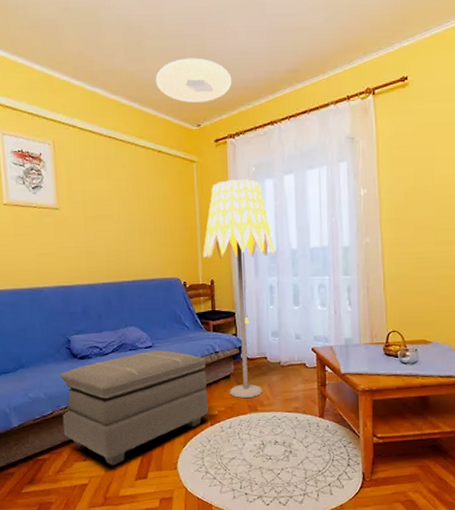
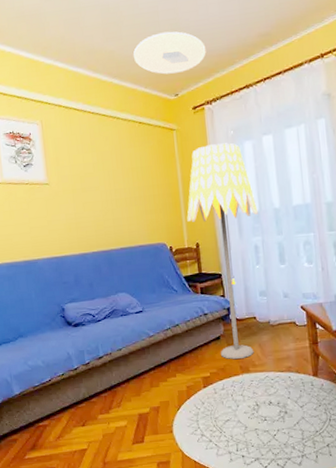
footstool: present [59,350,209,466] -> none [56,314,201,431]

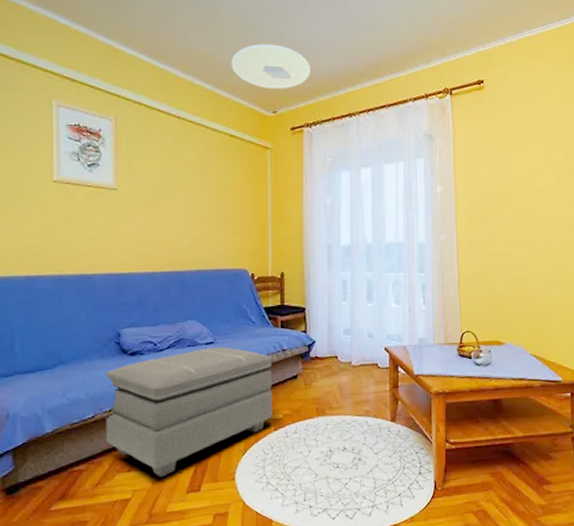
footstool: none [56,314,201,431] -> present [105,347,273,477]
floor lamp: present [187,143,258,359] -> none [273,170,350,400]

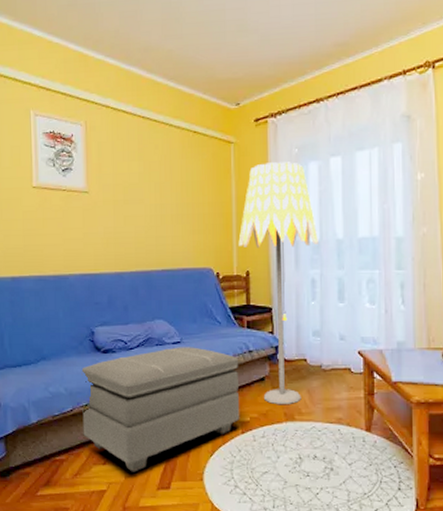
ceiling light: present [231,43,311,89] -> none [193,33,275,81]
floor lamp: none [273,170,350,400] -> present [238,162,318,404]

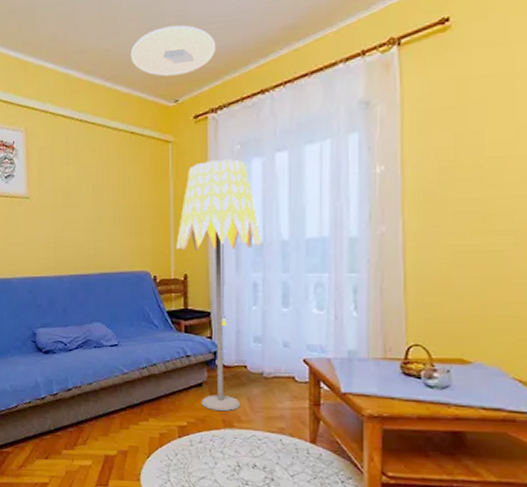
footstool: present [81,347,240,472] -> none [25,349,177,468]
ceiling light: none [193,33,275,81] -> present [130,25,216,77]

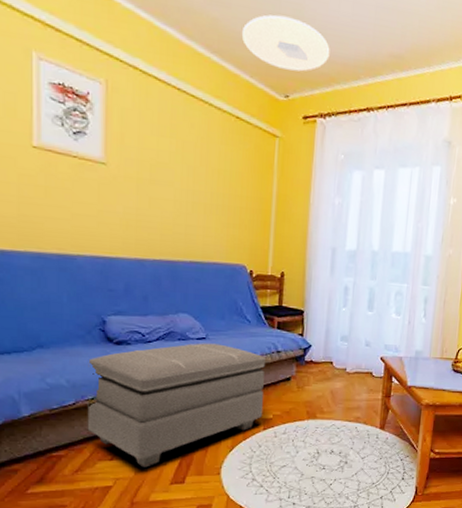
footstool: none [25,349,177,468] -> present [87,343,265,468]
floor lamp: present [176,159,261,411] -> none [275,164,355,403]

